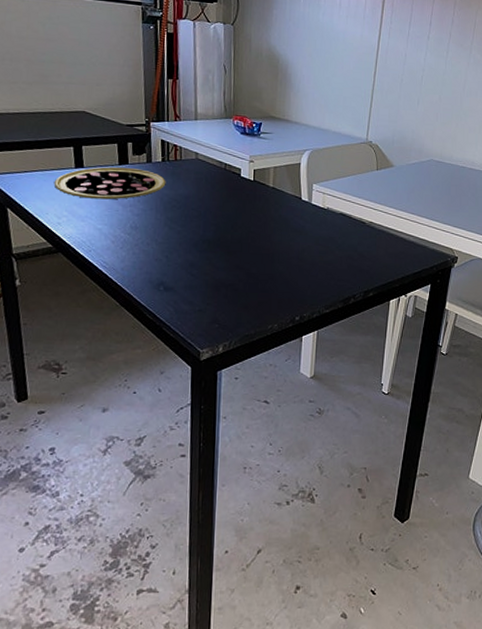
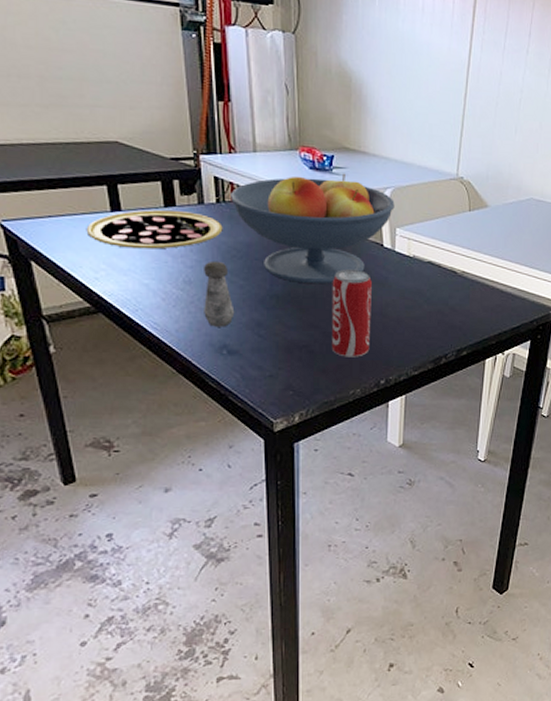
salt shaker: none [146,210,172,267] -> present [204,261,235,327]
fruit bowl: none [174,137,312,232] -> present [231,173,395,285]
beverage can: none [253,219,291,296] -> present [331,270,372,357]

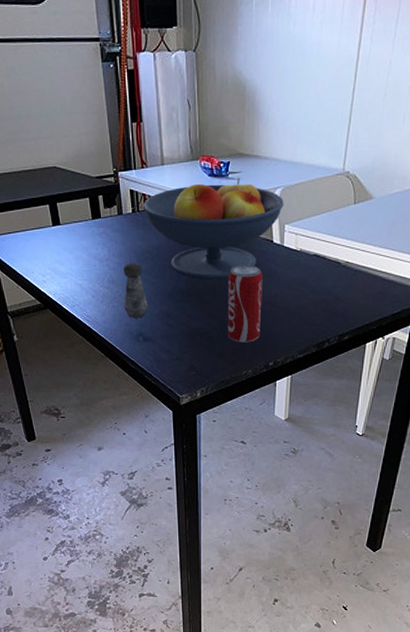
pizza: present [86,209,223,249] -> none [35,221,138,256]

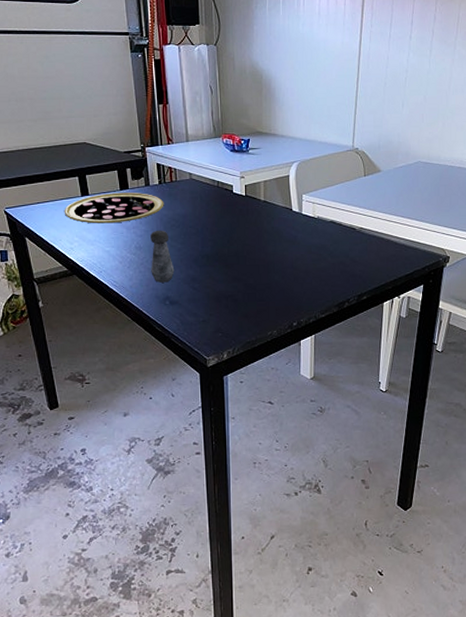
pizza: none [35,221,138,256] -> present [64,192,164,224]
fruit bowl: present [144,177,284,279] -> none [170,153,301,245]
beverage can: present [227,265,262,342] -> none [251,231,284,304]

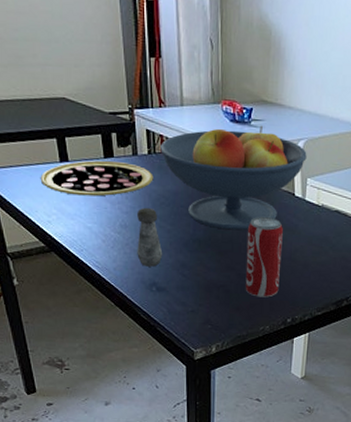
fruit bowl: none [170,153,301,245] -> present [160,125,307,231]
beverage can: none [251,231,284,304] -> present [245,217,283,298]

